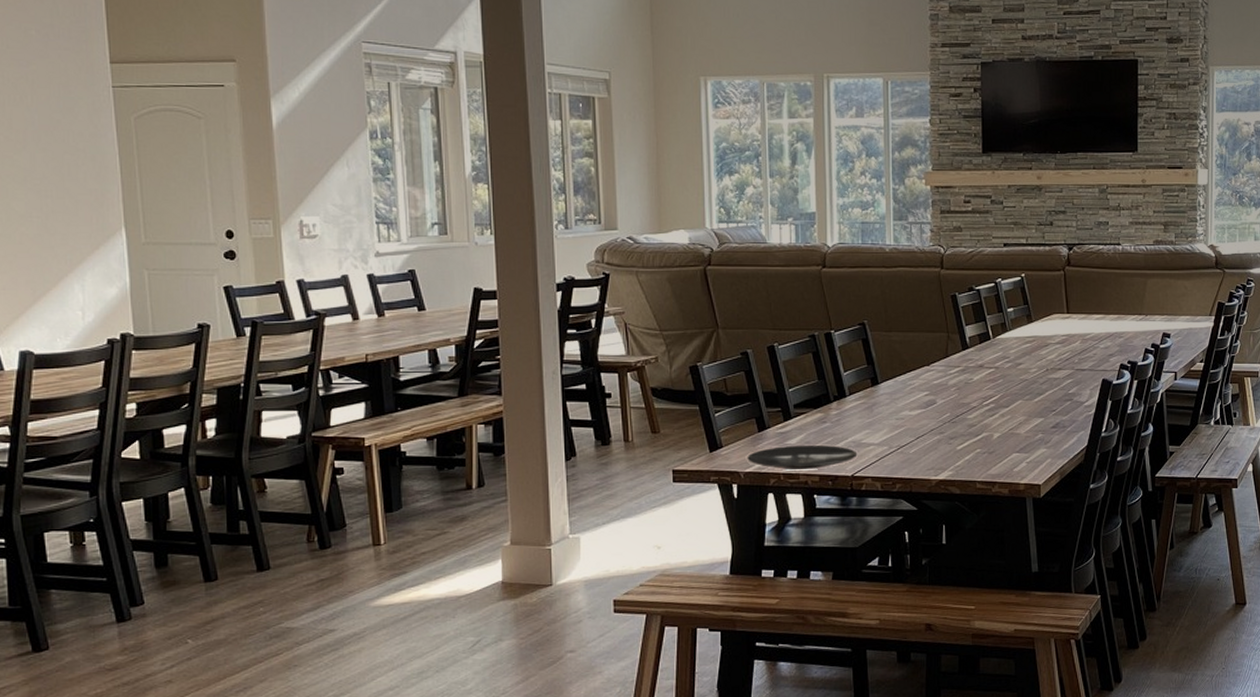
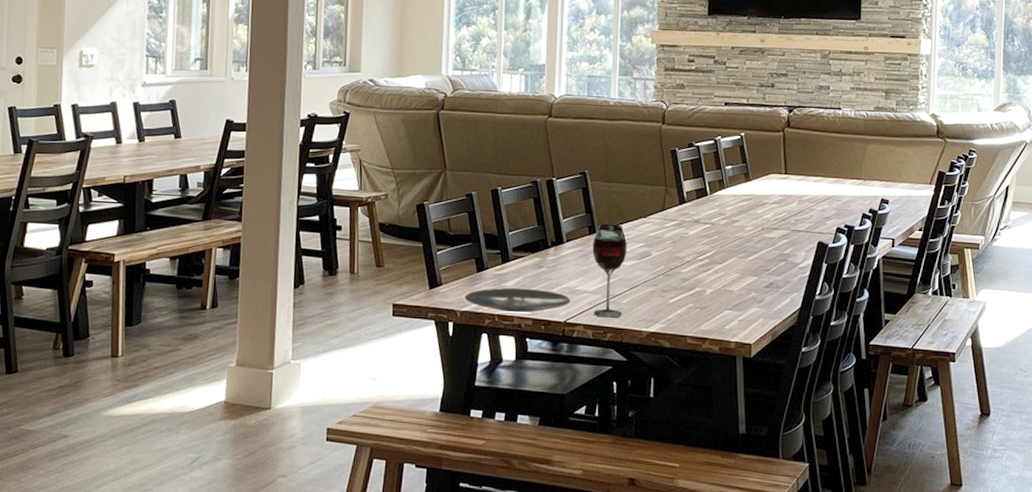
wineglass: none [876,374,912,469] -> present [592,223,628,318]

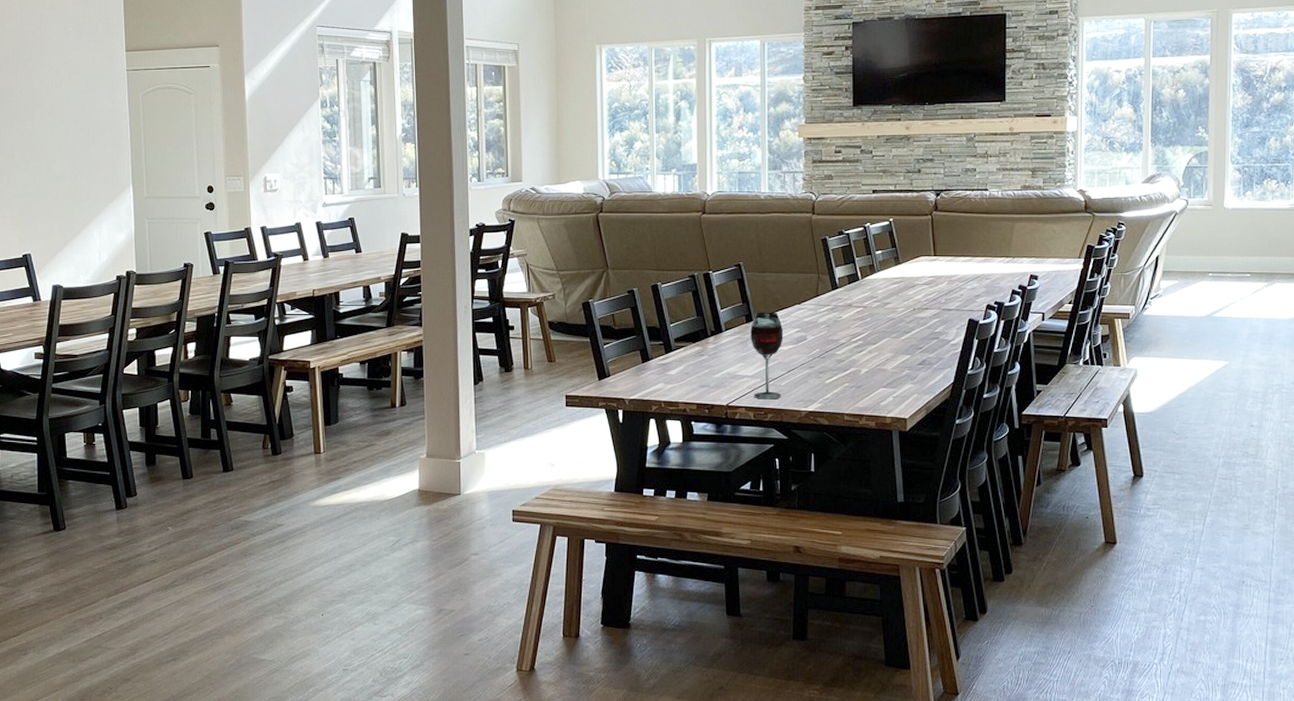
plate: present [464,287,571,313] -> none [632,375,732,399]

